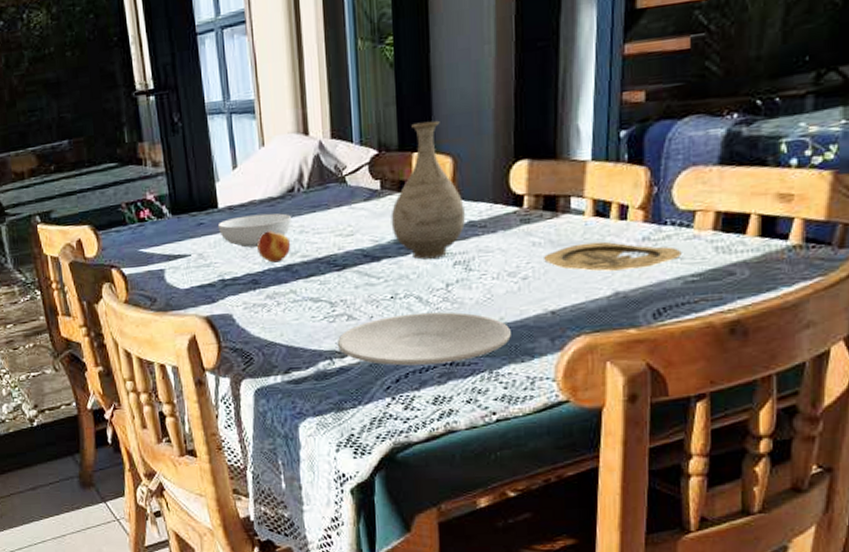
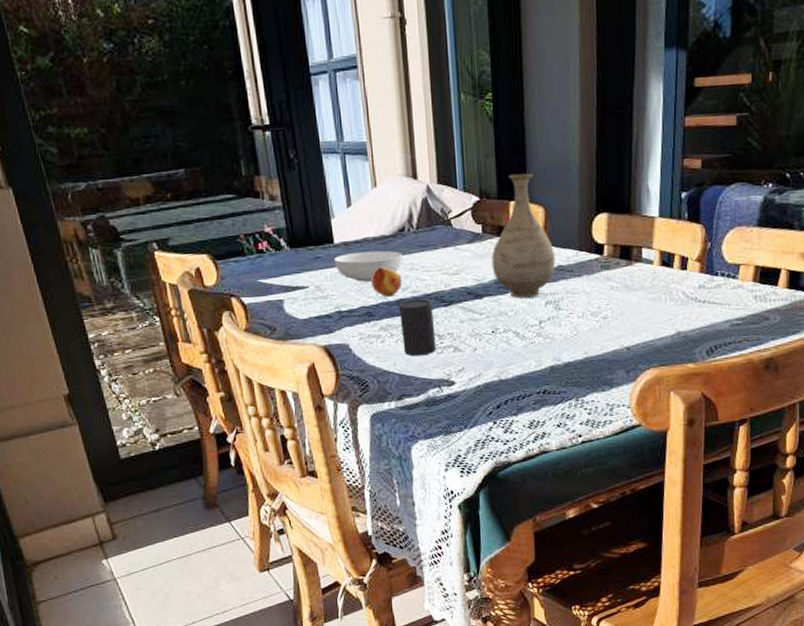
cup: none [287,263,328,326] -> present [399,299,436,357]
plate: present [337,312,511,366] -> none [444,345,594,394]
plate: present [544,241,682,271] -> none [621,288,729,314]

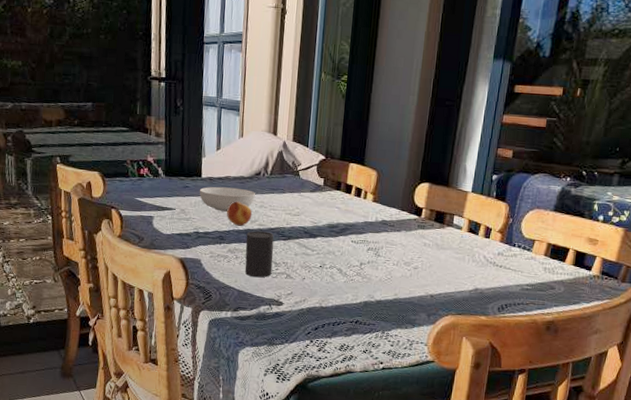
vase: present [491,173,555,298] -> none [327,142,381,243]

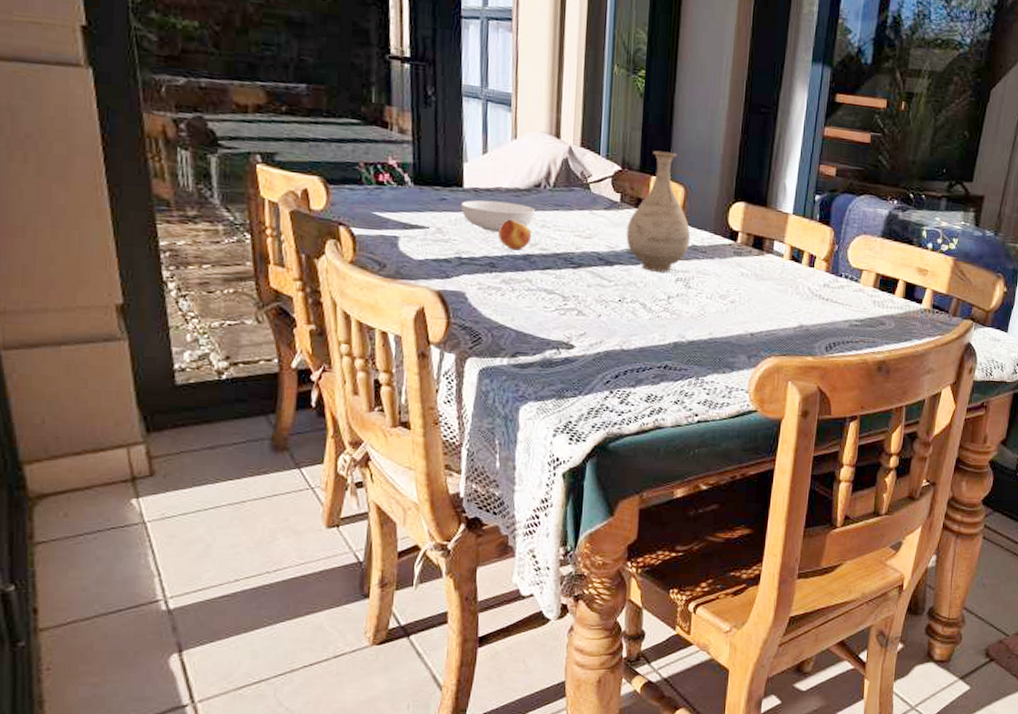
cup: present [244,230,274,278] -> none [524,256,561,315]
vase: none [327,142,381,243] -> present [626,150,690,272]

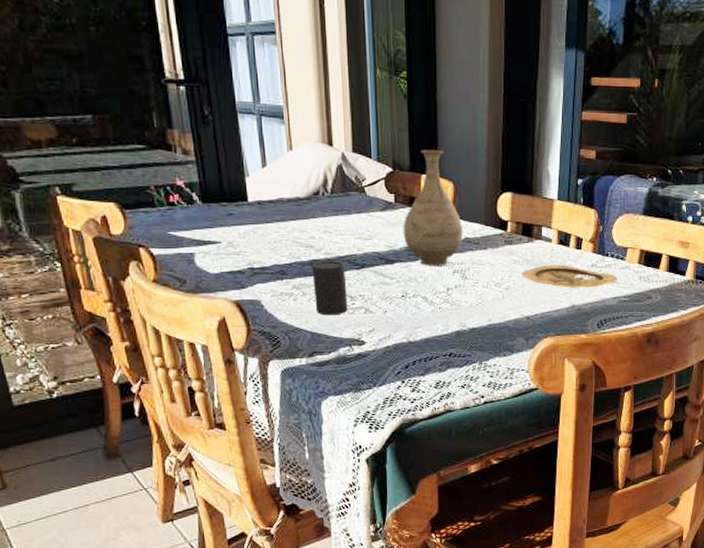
serving bowl: present [460,200,535,232] -> none [247,211,316,241]
fruit: present [498,219,532,251] -> none [285,228,316,257]
cup: none [524,256,561,315] -> present [312,261,348,316]
plate: none [749,280,850,309] -> present [522,265,618,288]

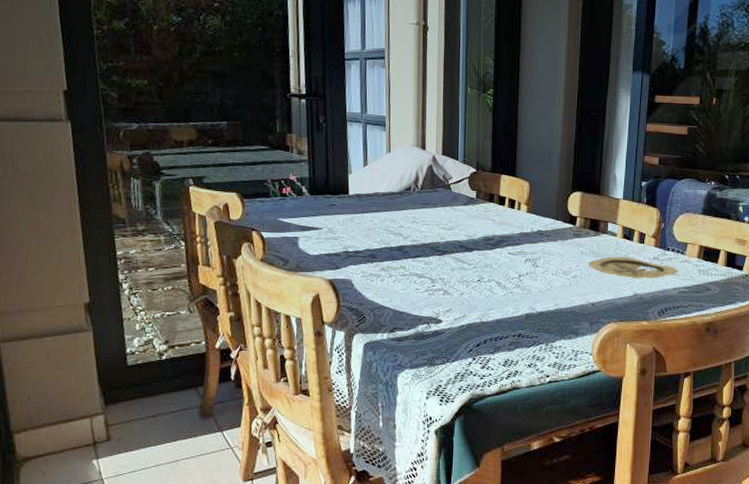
cup: present [312,261,348,316] -> none [399,247,429,296]
vase: present [403,149,462,266] -> none [482,154,535,255]

